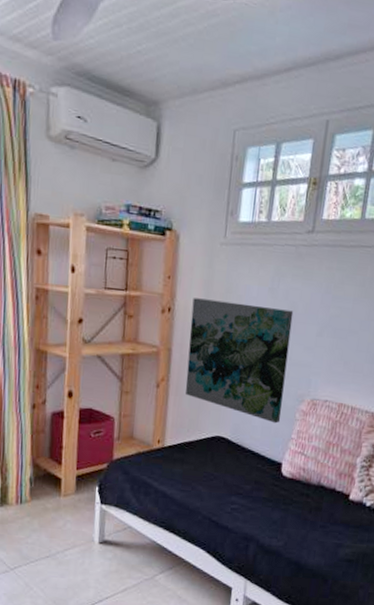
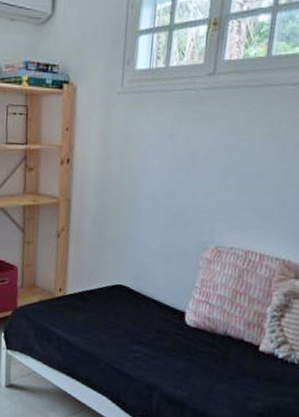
wall art: present [185,298,294,424] -> none [85,148,195,272]

